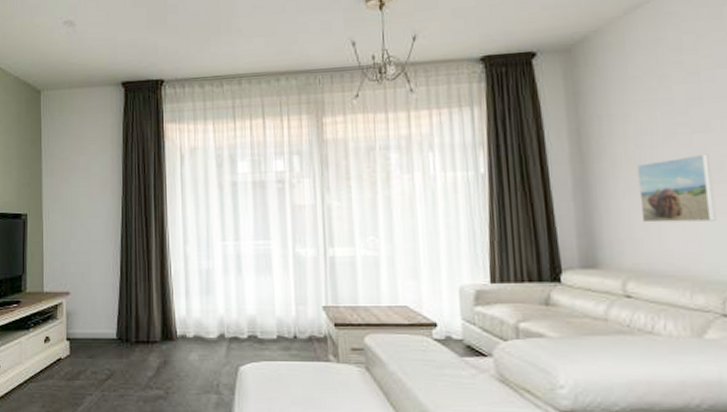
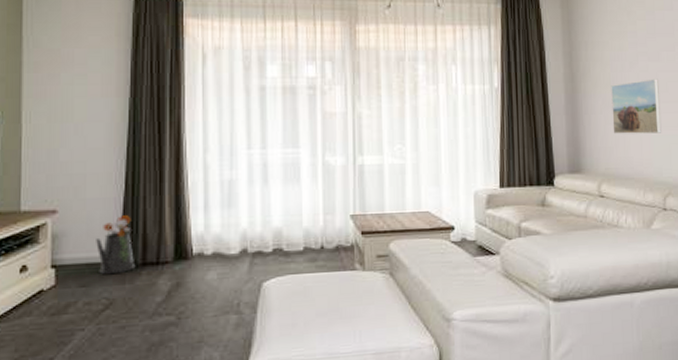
watering can: none [99,297,129,349] -> present [96,214,134,275]

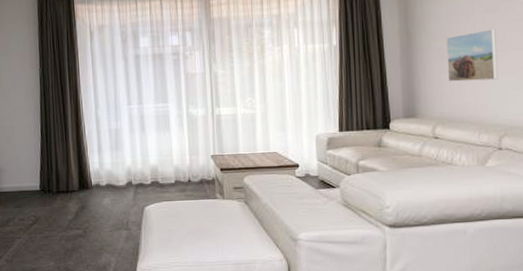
watering can: present [96,214,134,275] -> none [24,155,51,200]

